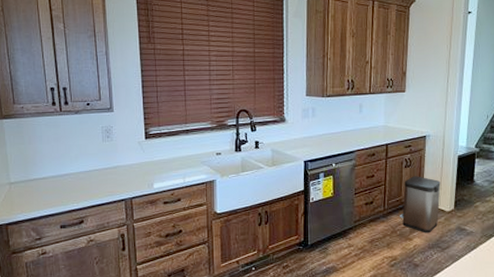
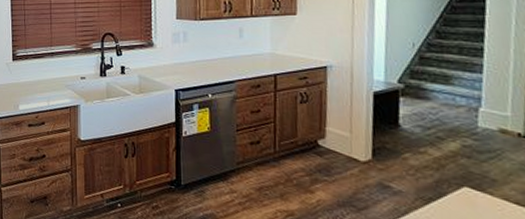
pedal bin: present [399,176,441,233] -> none [294,114,351,187]

